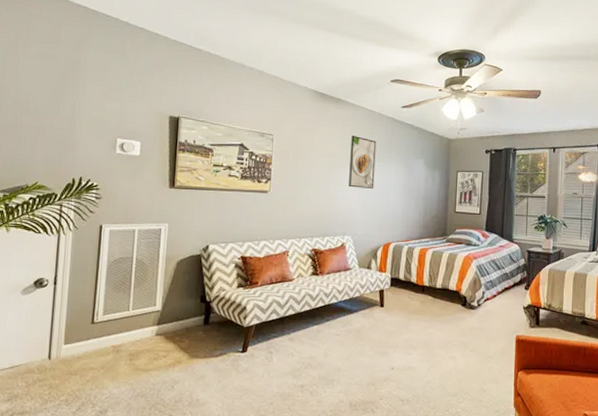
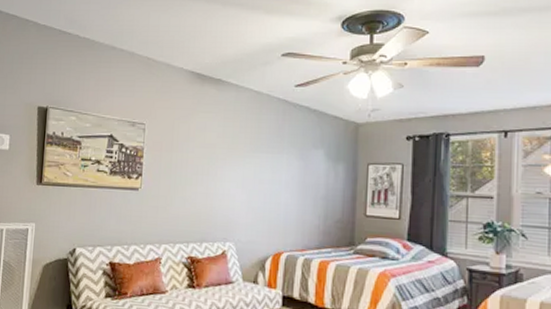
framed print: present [349,136,377,189] -> none [231,122,264,186]

